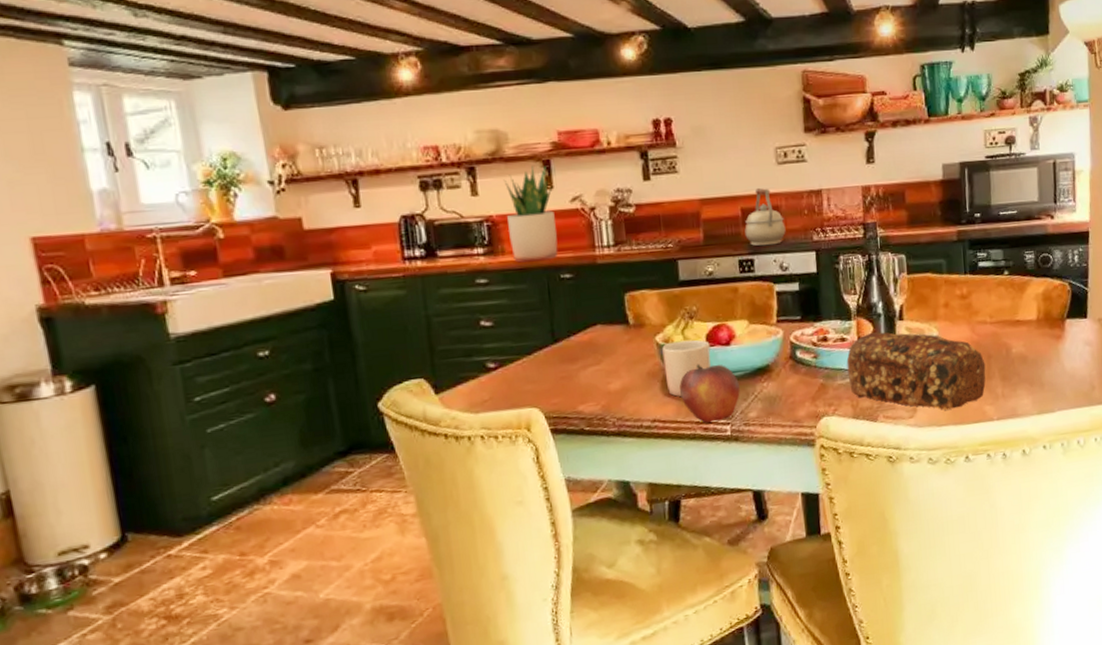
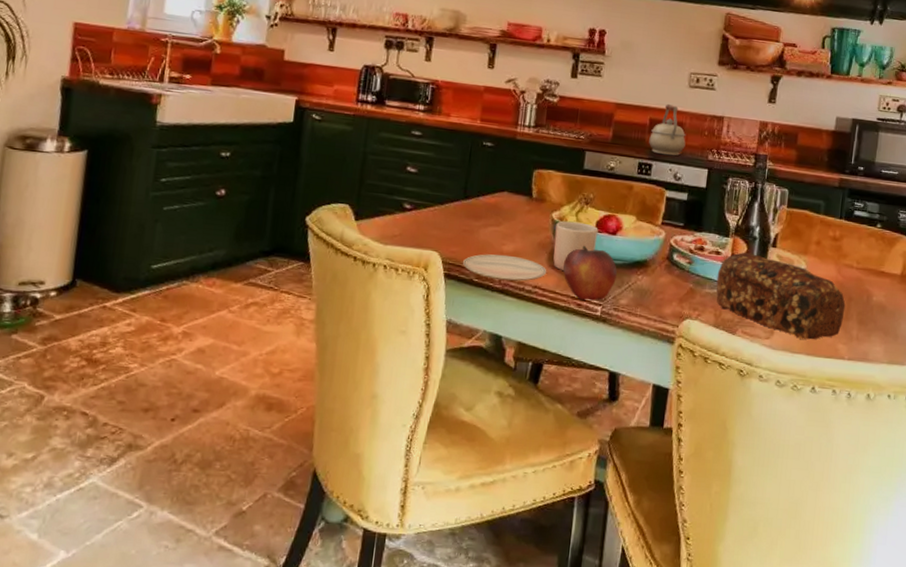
planter: present [503,165,558,263] -> none [447,46,494,128]
plate: none [568,392,664,423] -> present [463,254,547,282]

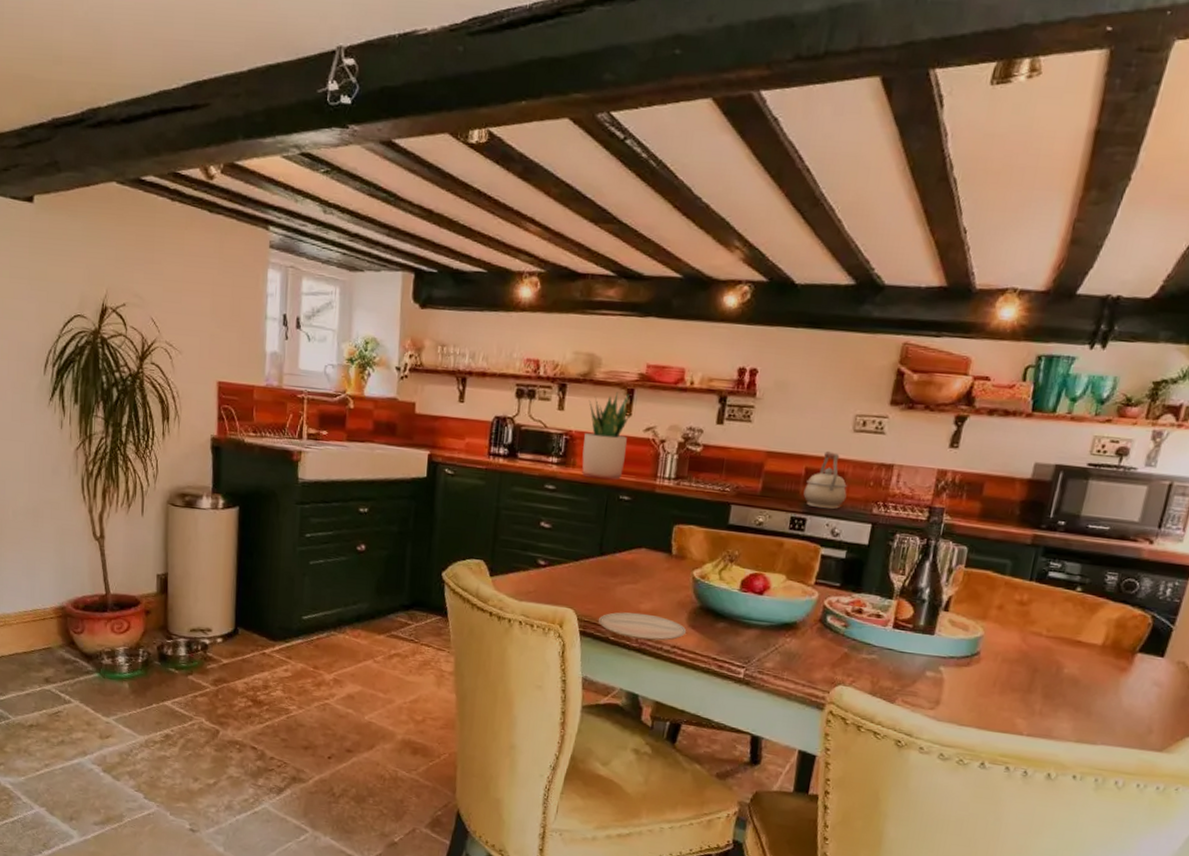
planter: none [447,46,494,128] -> present [582,391,631,481]
mug: present [553,221,598,271] -> none [693,579,743,631]
fruit: present [563,245,617,301] -> none [704,605,763,663]
bread loaf: present [716,252,846,340] -> none [874,615,1029,713]

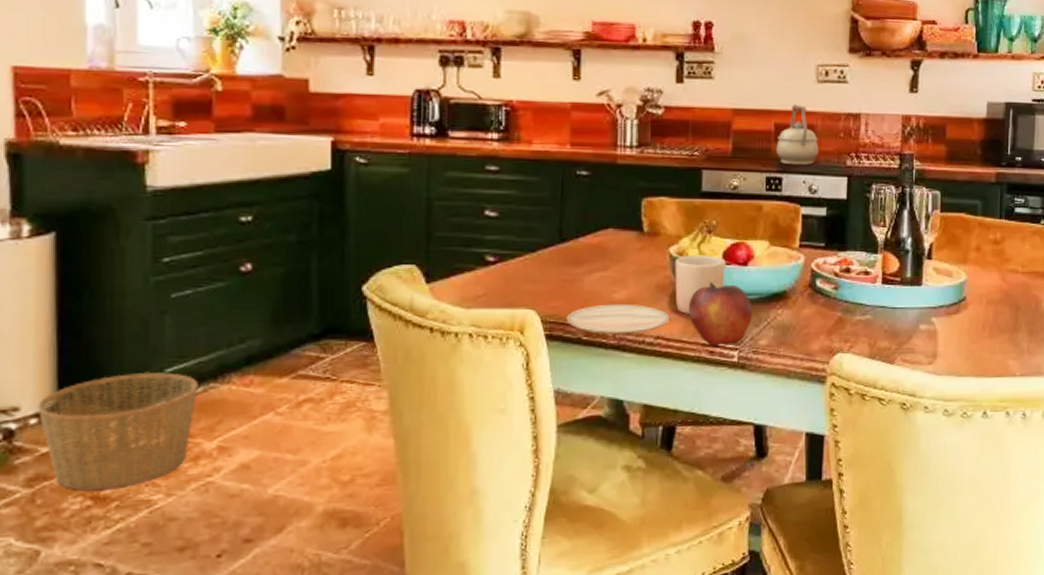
basket: none [222,616,324,697] -> present [37,371,198,491]
planter: present [582,391,631,481] -> none [528,53,580,154]
mug: none [693,579,743,631] -> present [675,255,726,314]
fruit: none [704,605,763,663] -> present [689,281,752,346]

